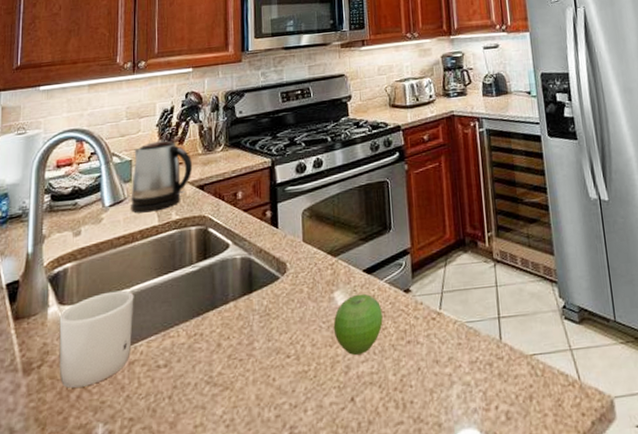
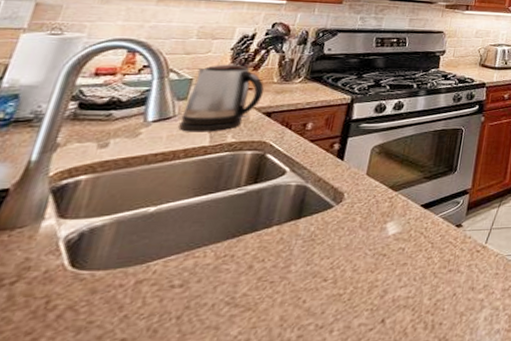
mug: present [59,290,134,388] -> none [38,207,161,307]
fruit: present [333,293,383,355] -> none [378,226,431,281]

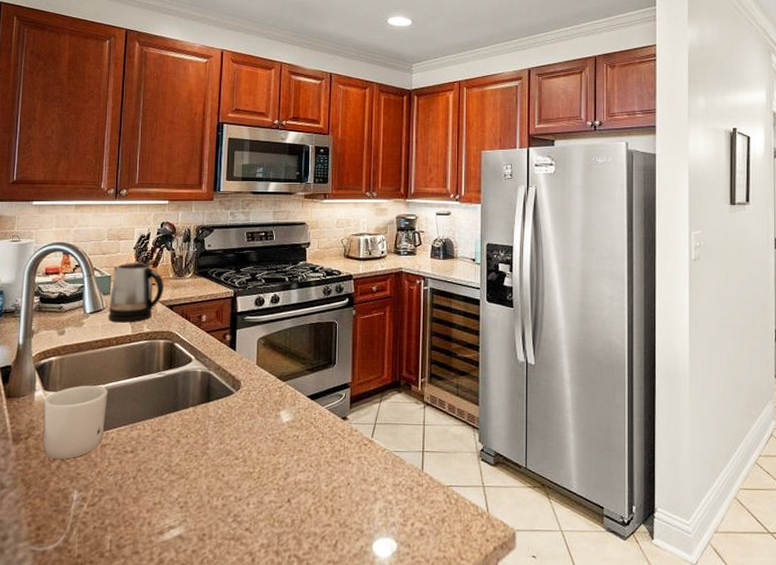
mug: none [38,207,161,307] -> present [42,385,108,459]

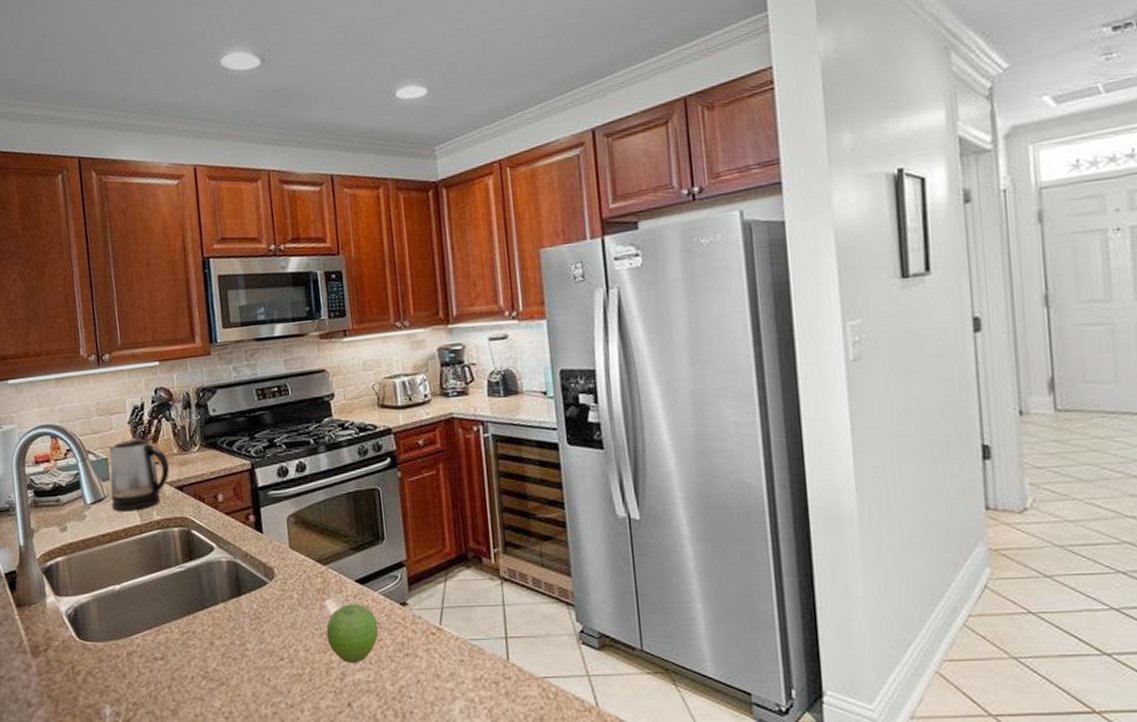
mug: present [42,385,108,459] -> none [57,585,128,672]
fruit: none [277,415,321,465] -> present [326,604,379,663]

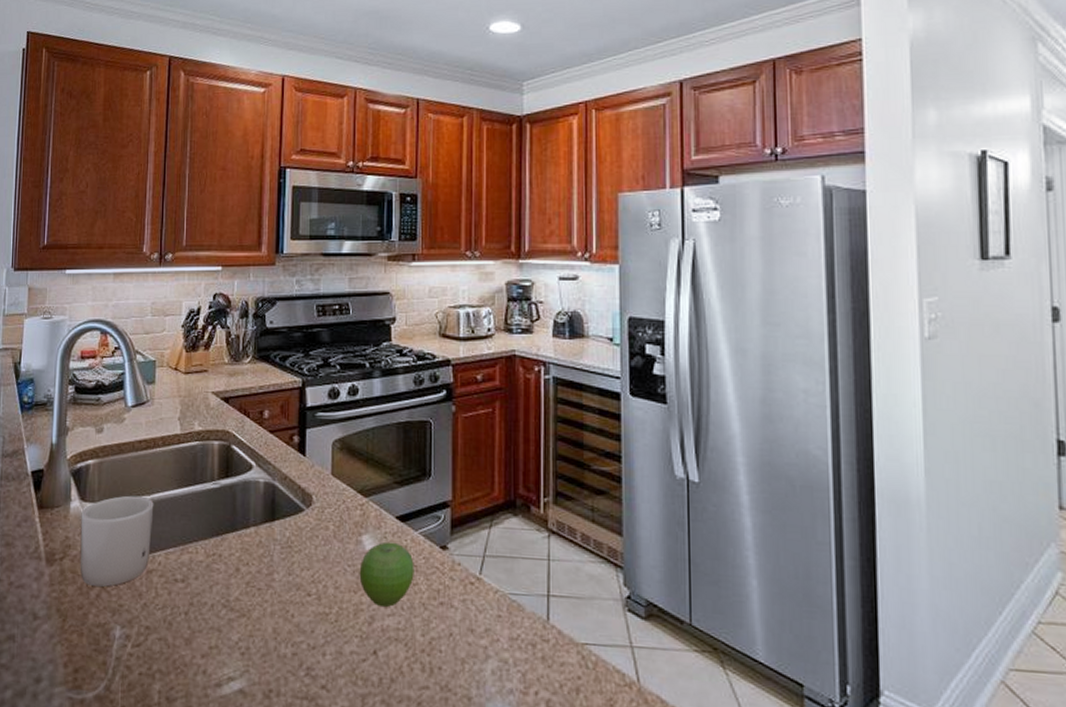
mug: none [57,585,128,672] -> present [80,495,154,587]
kettle: present [108,439,170,511] -> none [153,344,218,418]

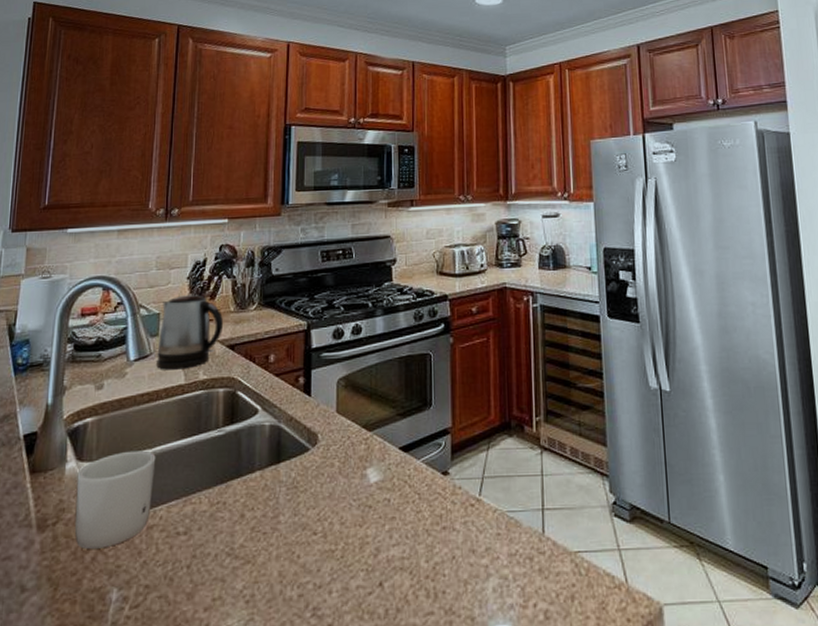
kettle: none [153,344,218,418] -> present [156,295,224,369]
fruit: present [359,541,414,607] -> none [364,472,418,537]

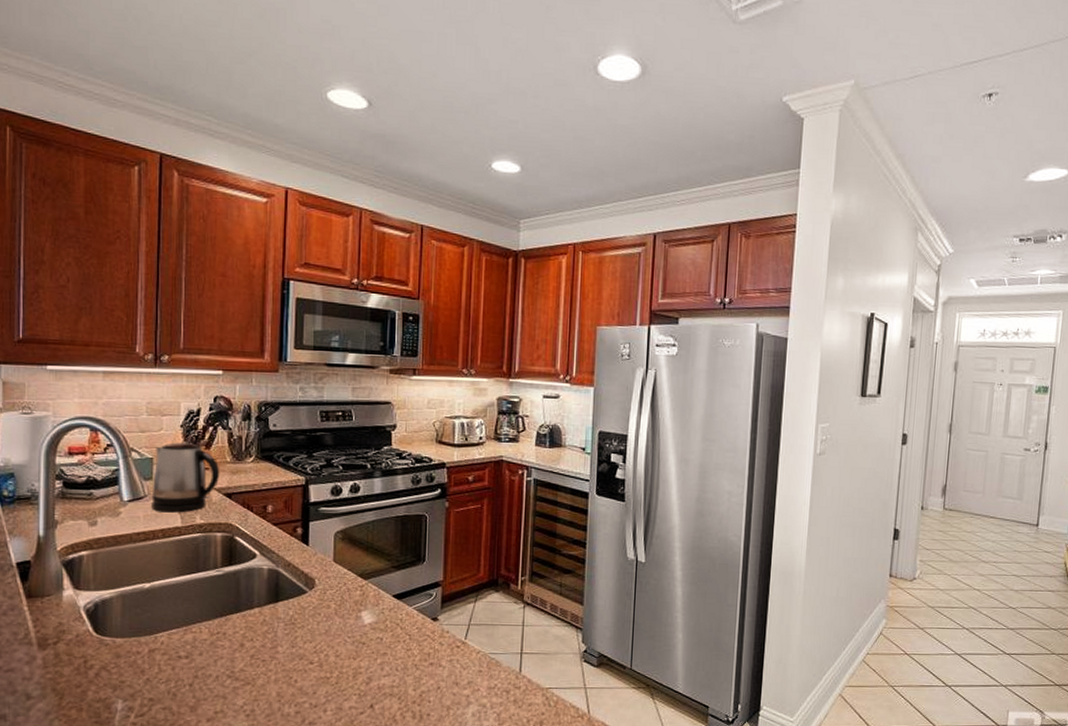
mug: present [74,450,156,549] -> none [75,583,155,666]

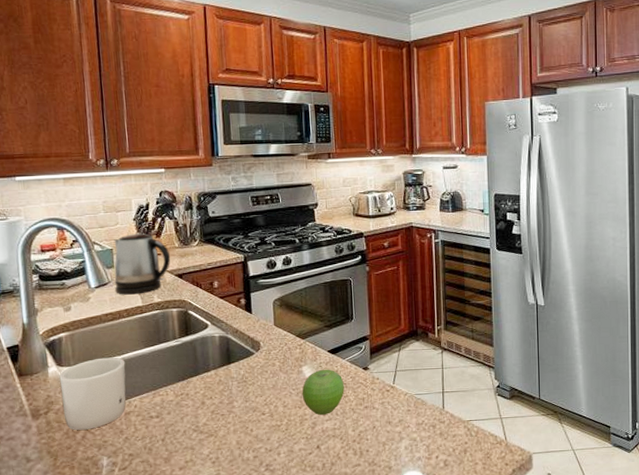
mug: none [75,583,155,666] -> present [59,357,127,430]
fruit: none [358,616,408,669] -> present [302,369,345,415]

